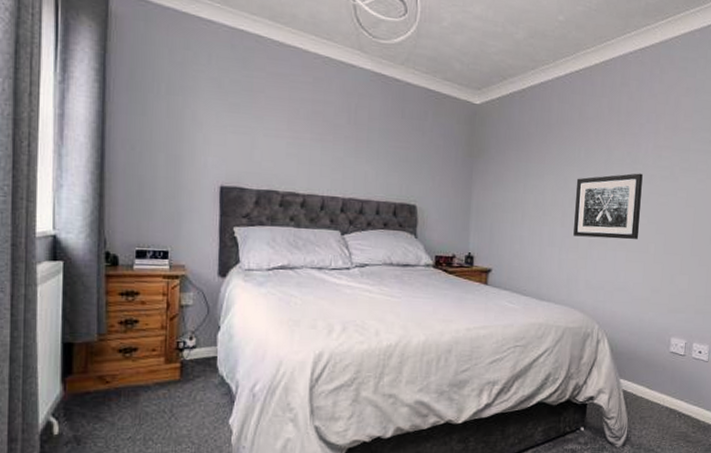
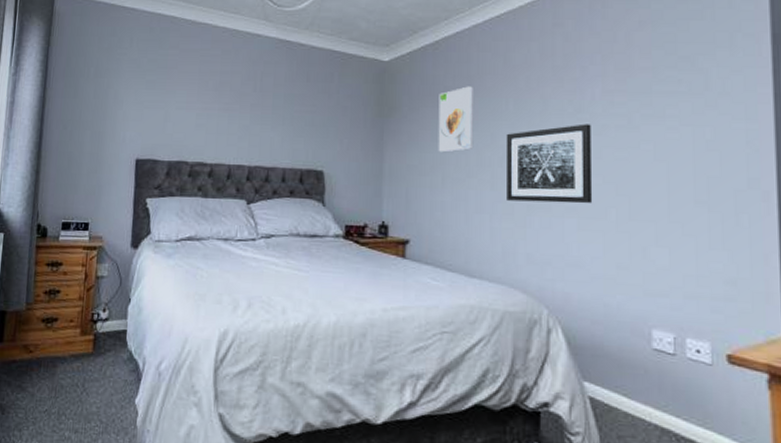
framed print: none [519,133,552,193] -> present [438,86,474,153]

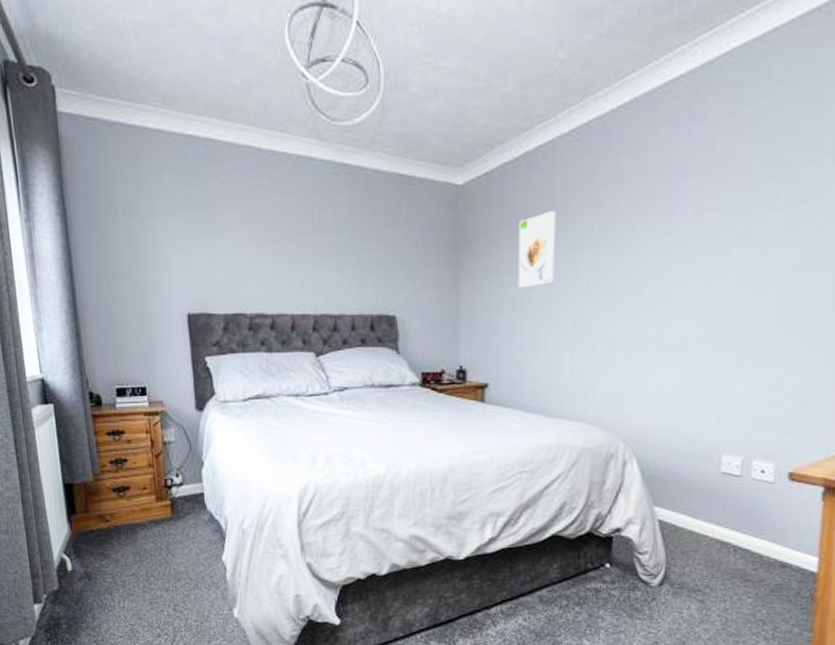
wall art: present [505,124,593,204] -> none [588,248,680,337]

